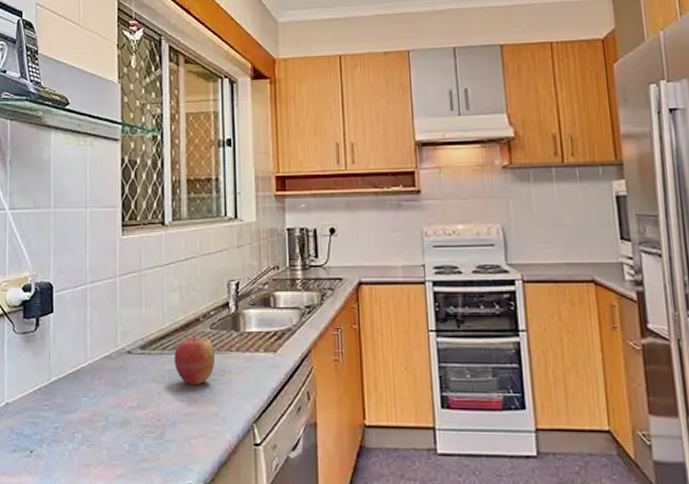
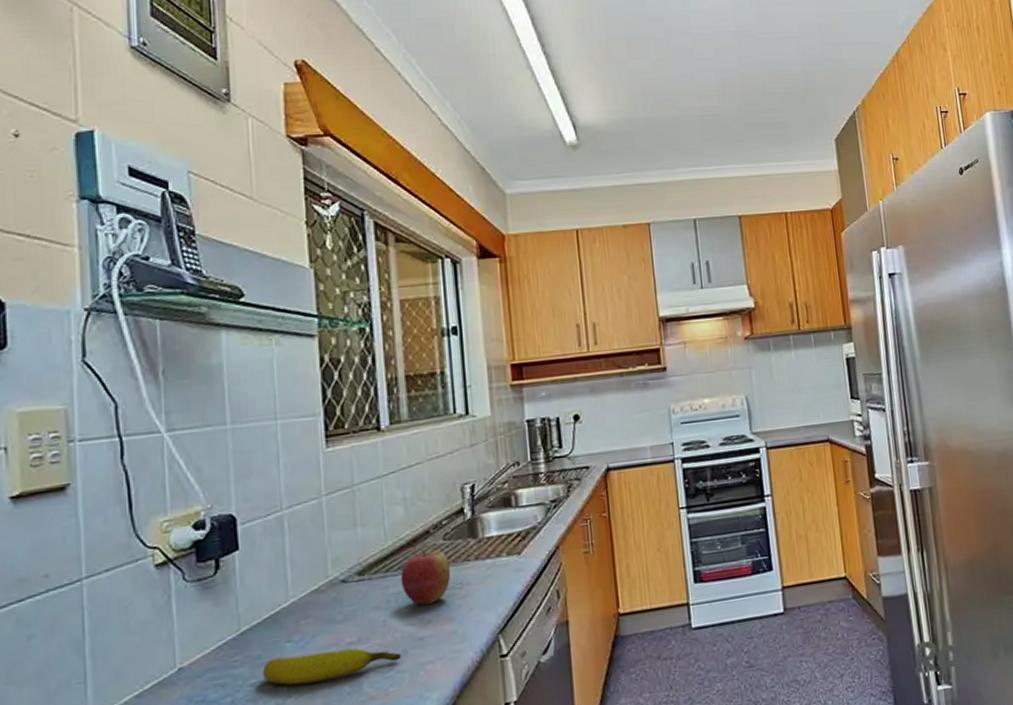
banana: none [65,409,172,436] -> present [263,648,402,686]

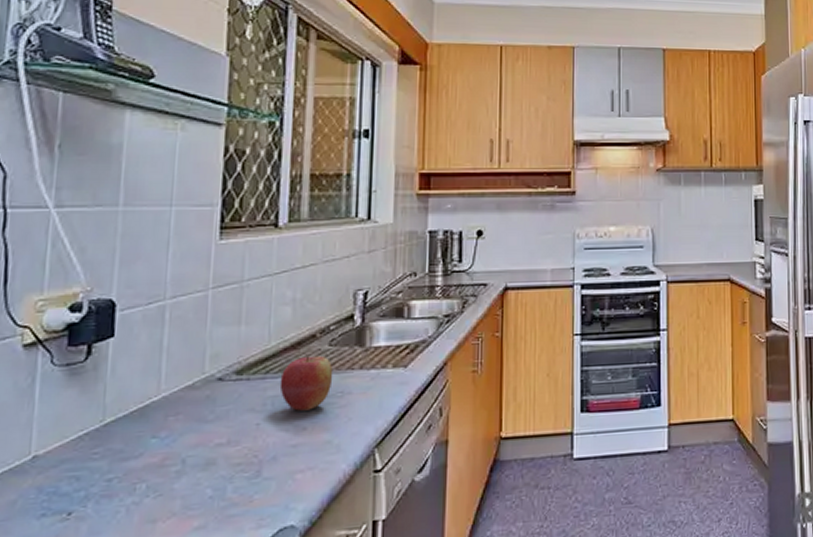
banana: present [263,648,402,686] -> none [122,450,272,484]

